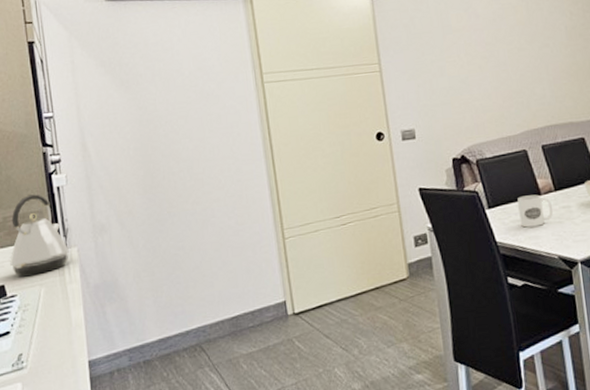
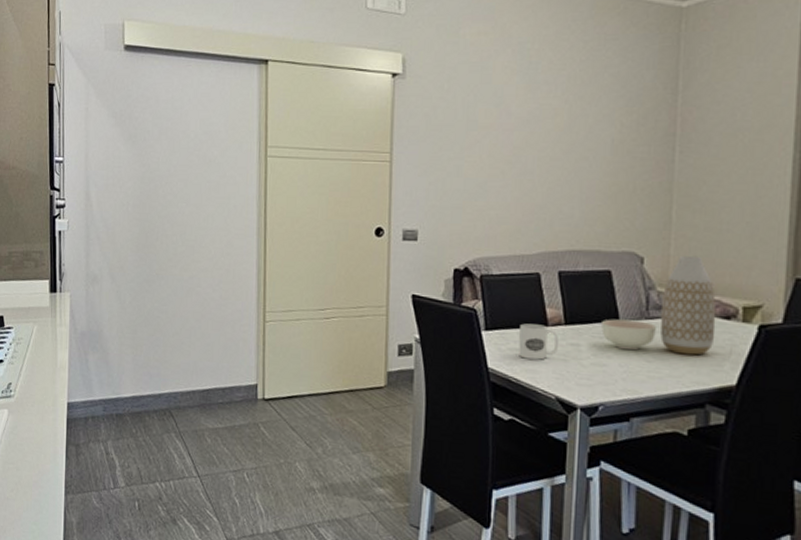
kettle: present [10,194,69,277] -> none [10,234,62,312]

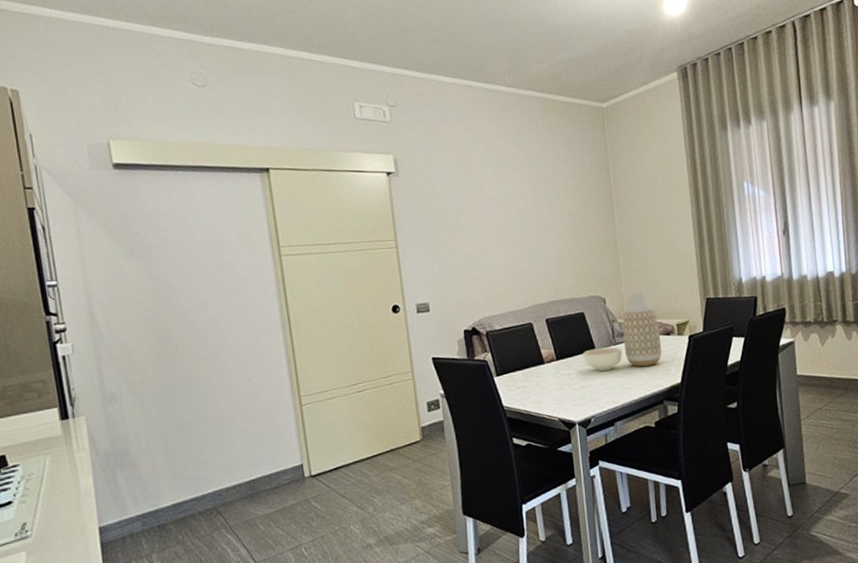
mug: present [519,323,558,360] -> none [523,363,555,393]

